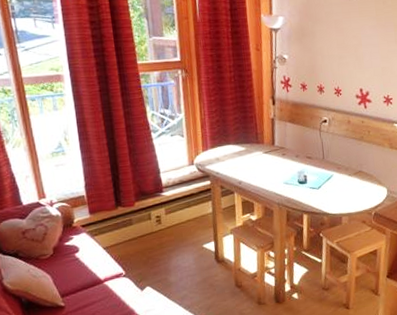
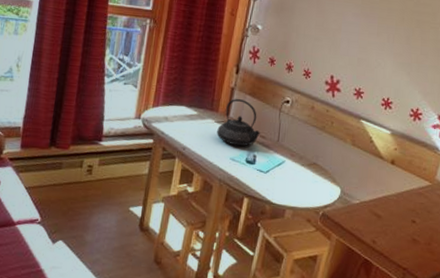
teapot: none [266,127,306,171] -> present [217,99,260,147]

